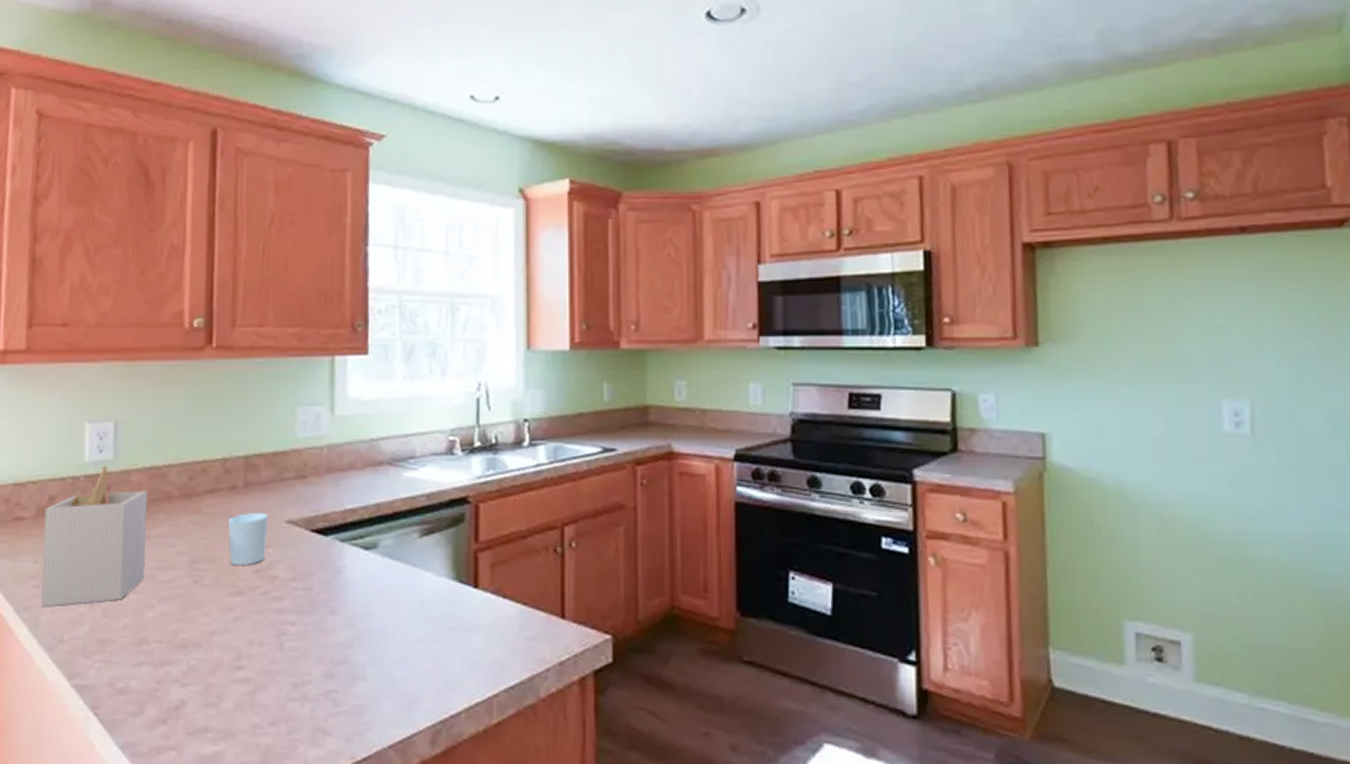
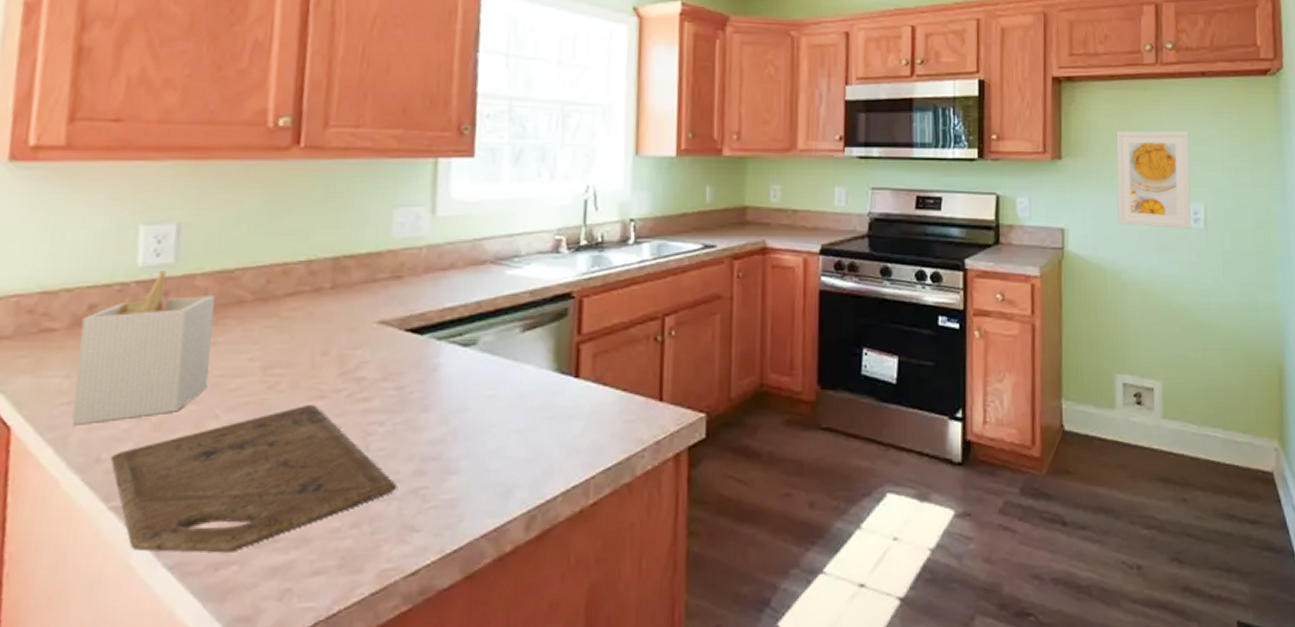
cutting board: none [71,601,310,738] -> present [110,405,398,553]
cup: present [228,513,268,566] -> none [310,315,357,369]
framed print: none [1115,305,1231,434] -> present [1116,130,1191,228]

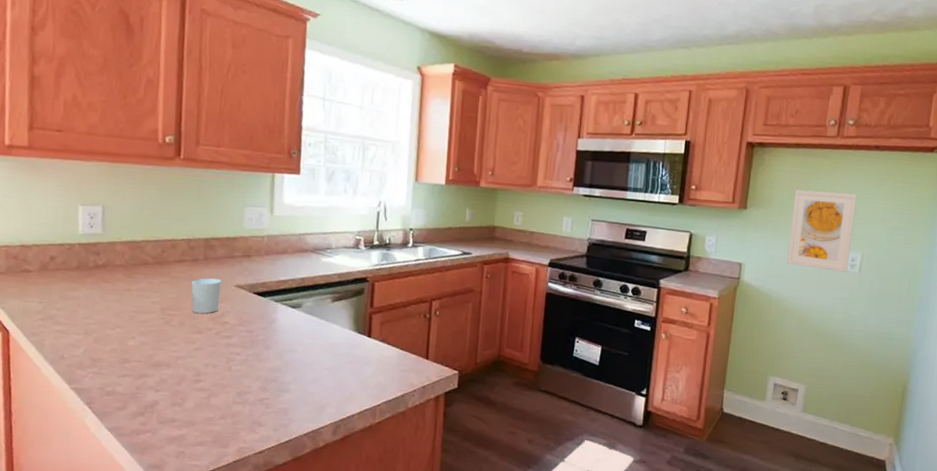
utensil holder: present [72,271,215,425] -> none [45,238,129,334]
cutting board: present [110,405,398,553] -> none [70,336,250,425]
cup: none [310,315,357,369] -> present [191,278,221,314]

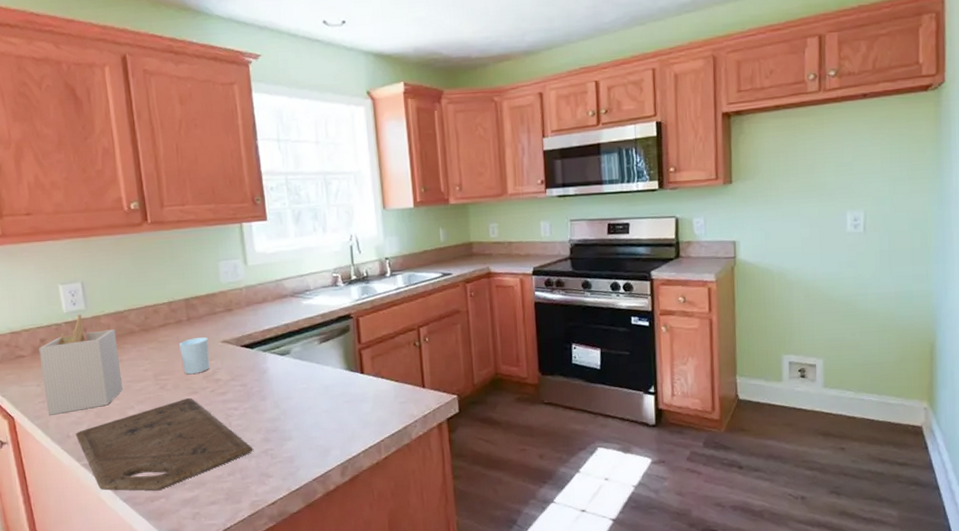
utensil holder: none [45,238,129,334] -> present [39,314,123,415]
cutting board: none [70,336,250,425] -> present [75,398,254,491]
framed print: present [787,189,857,272] -> none [782,148,852,235]

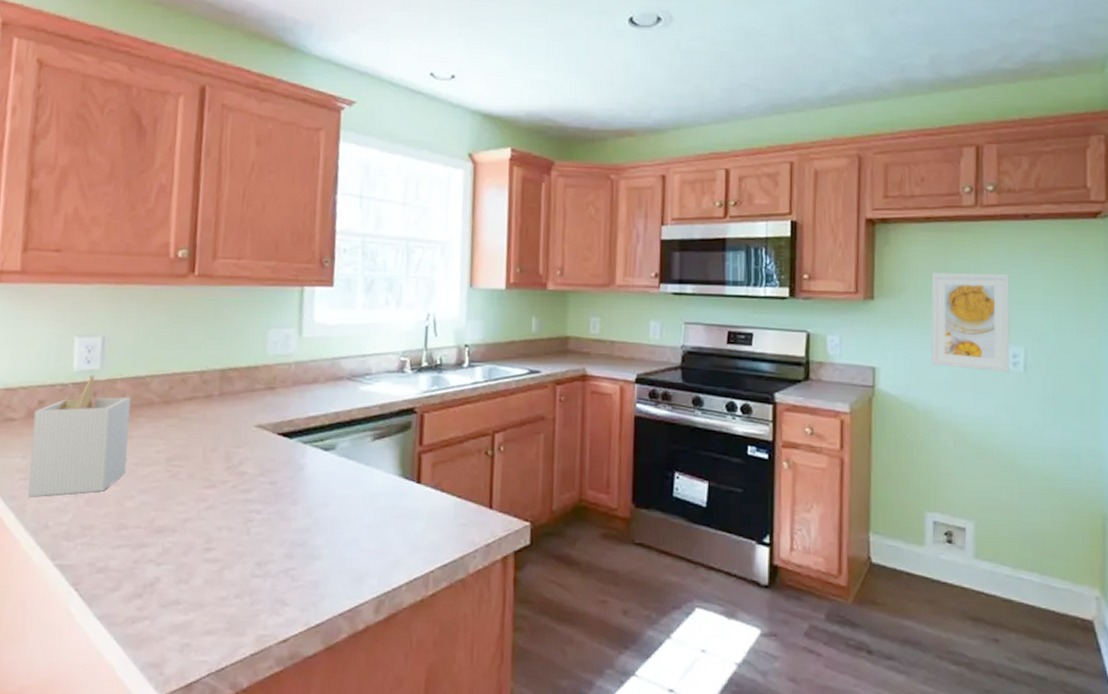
cutting board: present [75,398,254,491] -> none [55,492,272,610]
cup: present [179,337,210,375] -> none [203,418,240,463]
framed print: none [782,148,852,235] -> present [931,272,1010,372]

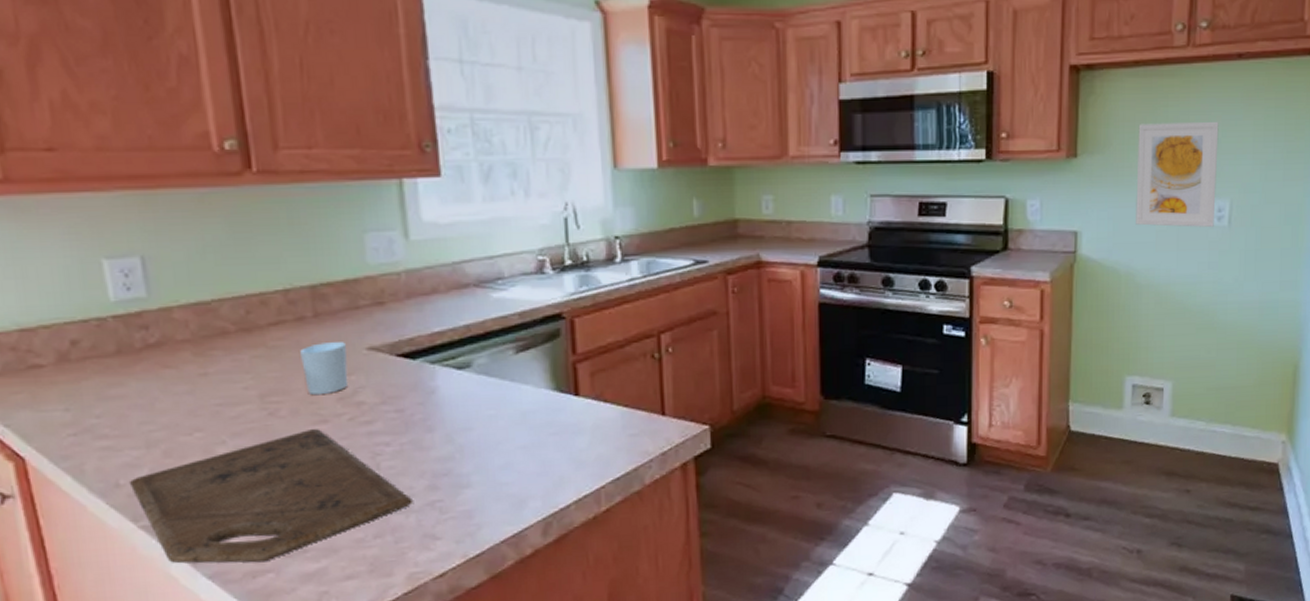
utensil holder: present [28,375,131,497] -> none [67,304,209,455]
cutting board: none [55,492,272,610] -> present [128,429,414,564]
cup: none [203,418,240,463] -> present [300,342,348,396]

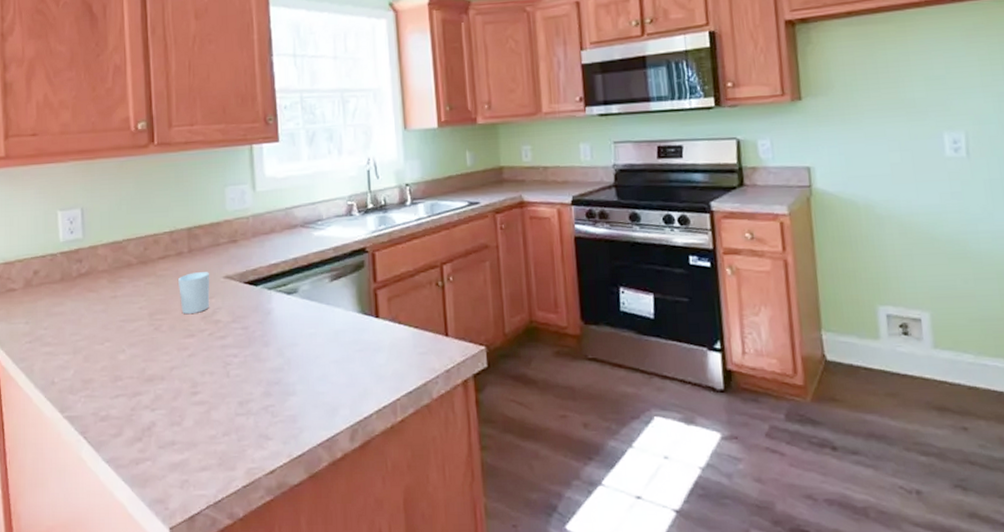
cutting board: present [128,429,414,564] -> none [60,342,253,452]
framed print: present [1136,121,1219,227] -> none [859,59,951,160]

